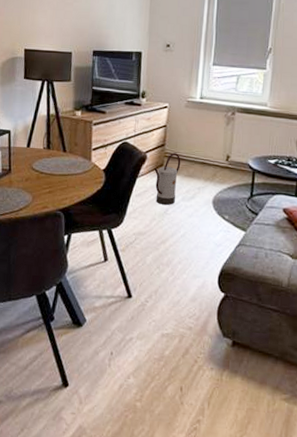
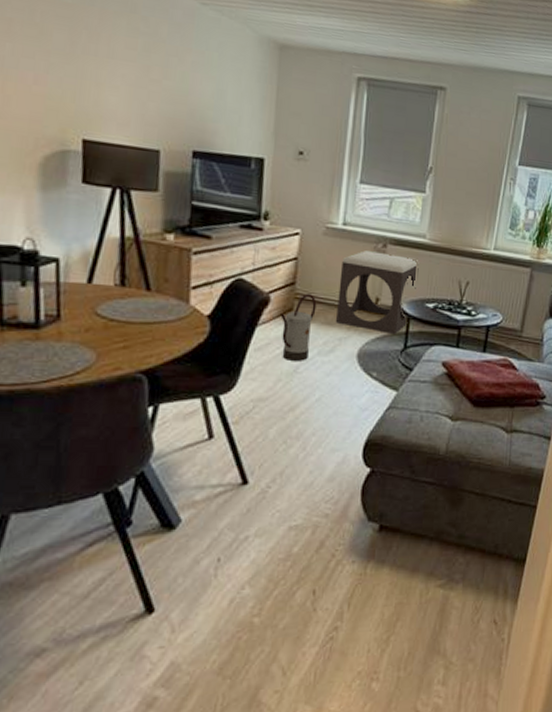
footstool: none [196,118,262,185] -> present [336,251,419,334]

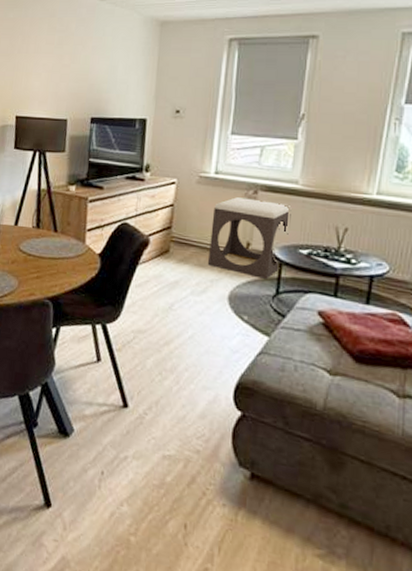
watering can: present [280,293,317,361] -> none [158,237,190,300]

